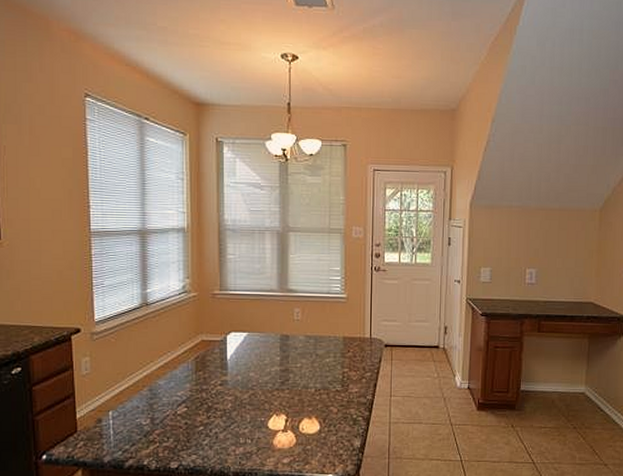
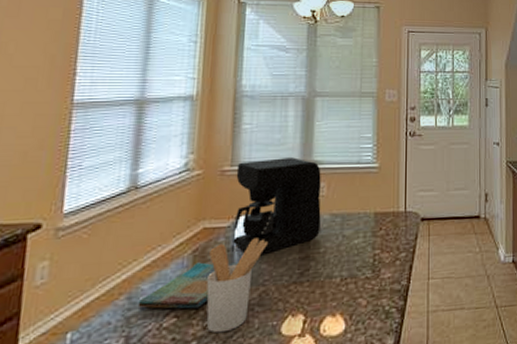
dish towel: none [157,367,232,402] -> present [137,262,239,309]
utensil holder: none [208,351,255,423] -> present [206,238,269,333]
coffee maker: none [225,285,297,366] -> present [233,157,321,256]

